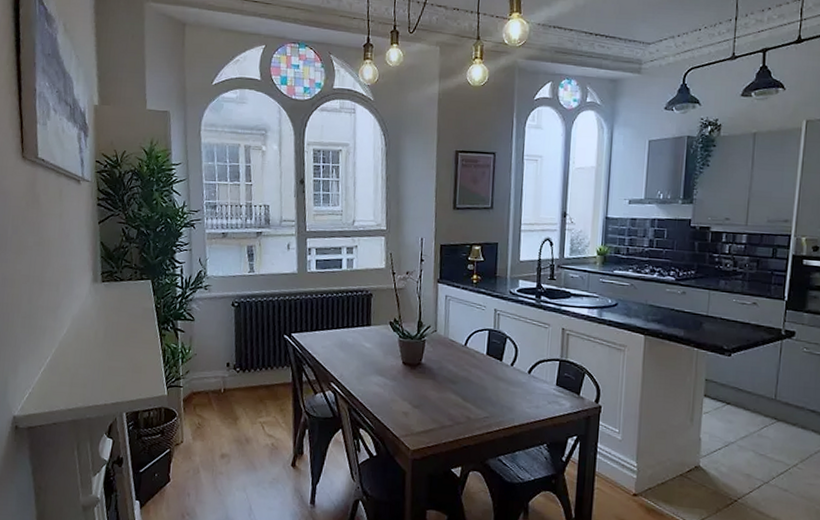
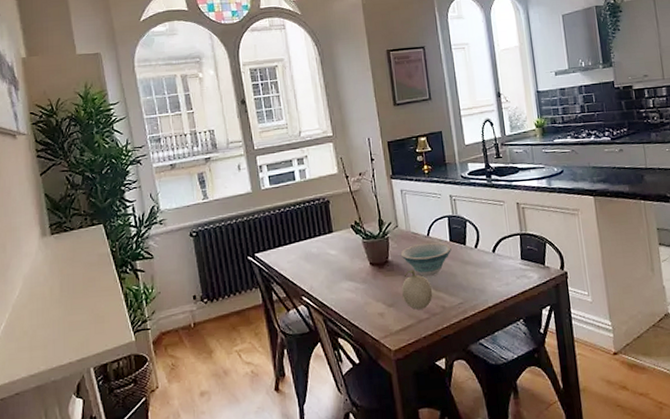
fruit: none [429,375,461,416] -> present [401,269,433,310]
bowl: none [434,352,487,387] -> present [400,242,452,277]

